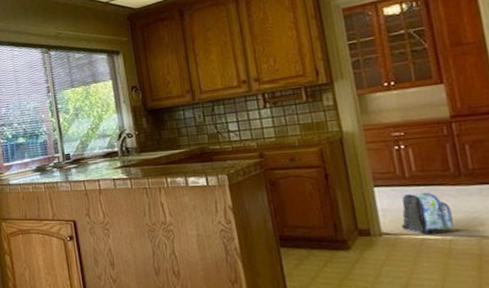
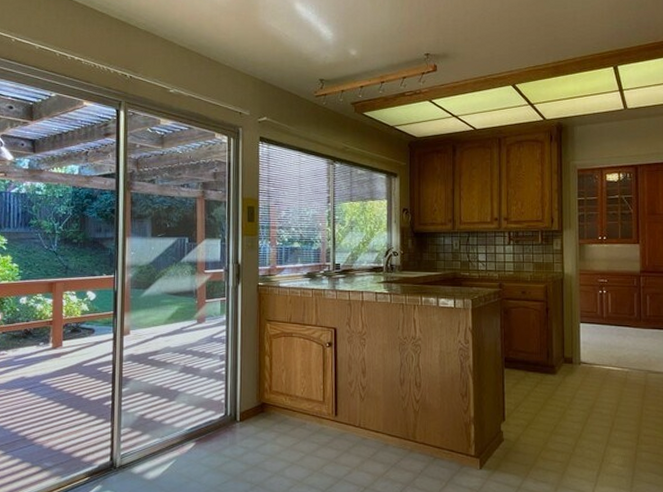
backpack: present [400,192,454,235] -> none [594,331,631,366]

